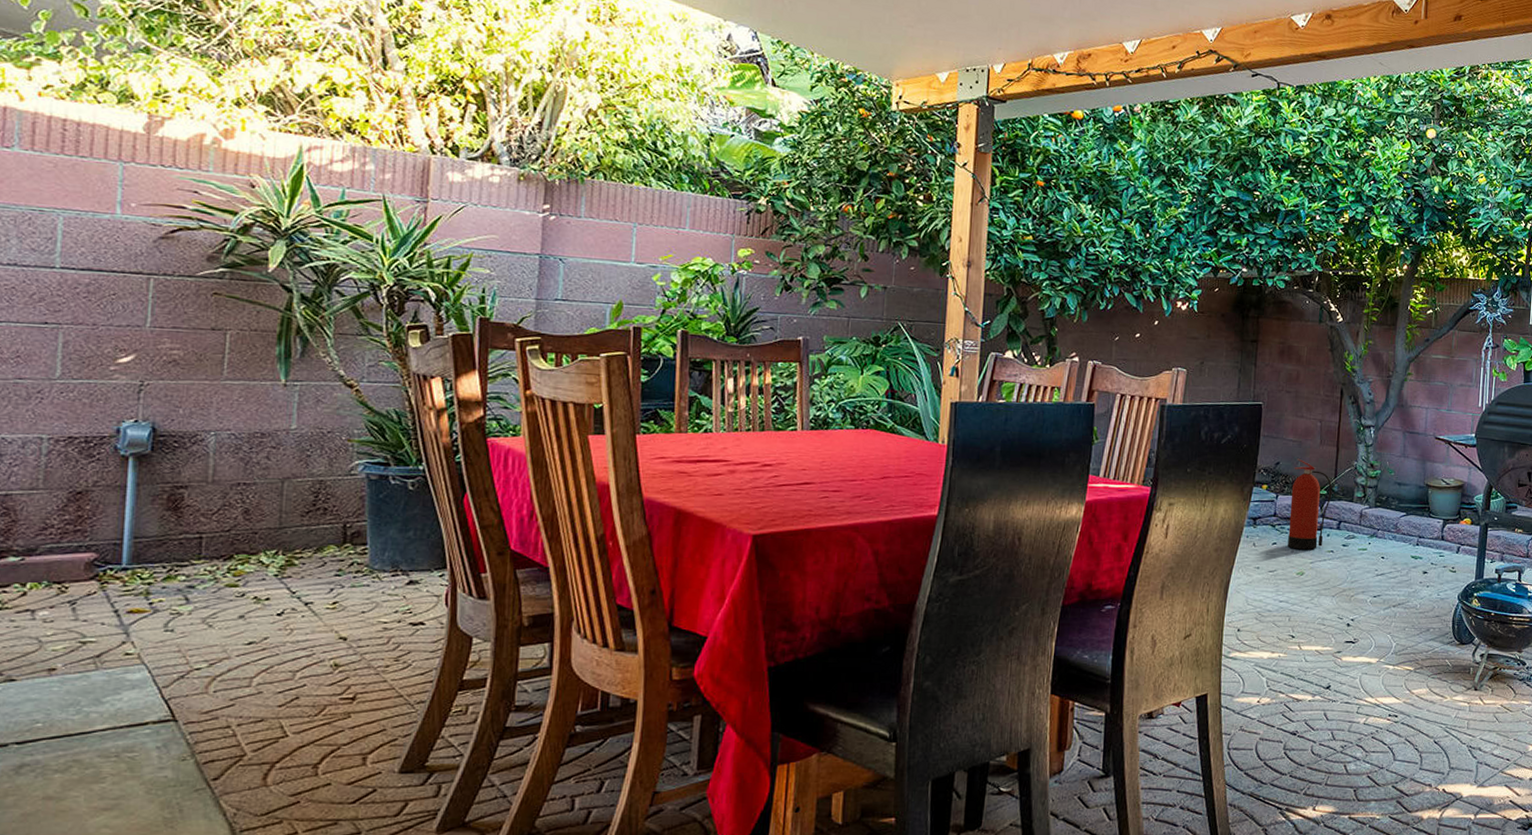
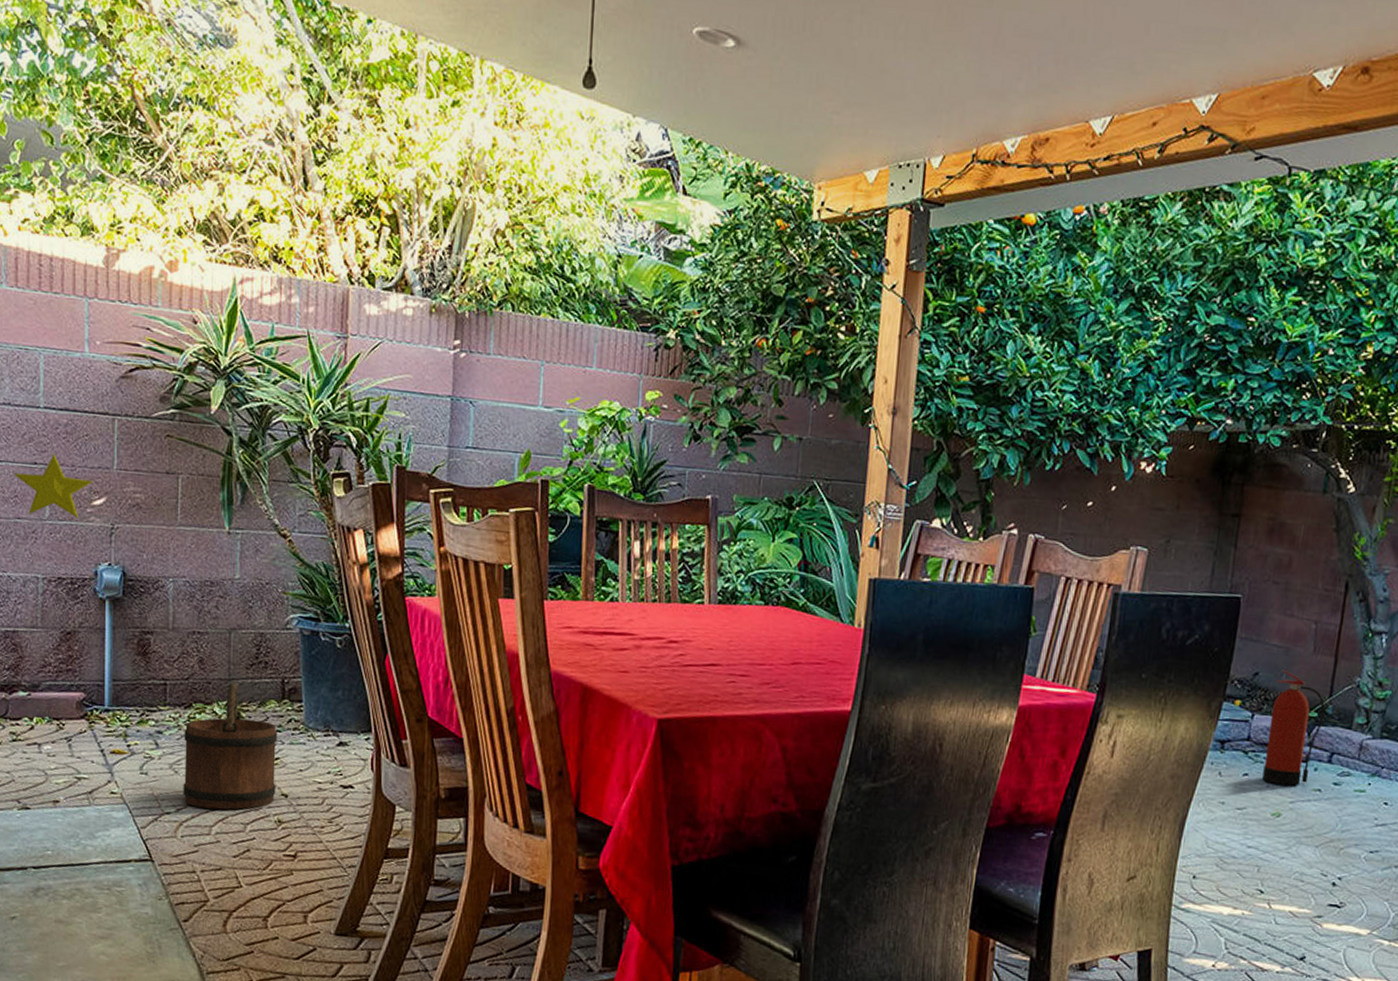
decorative star: none [16,313,119,377] -> present [13,453,93,519]
bucket: none [218,531,337,660] -> present [183,682,278,810]

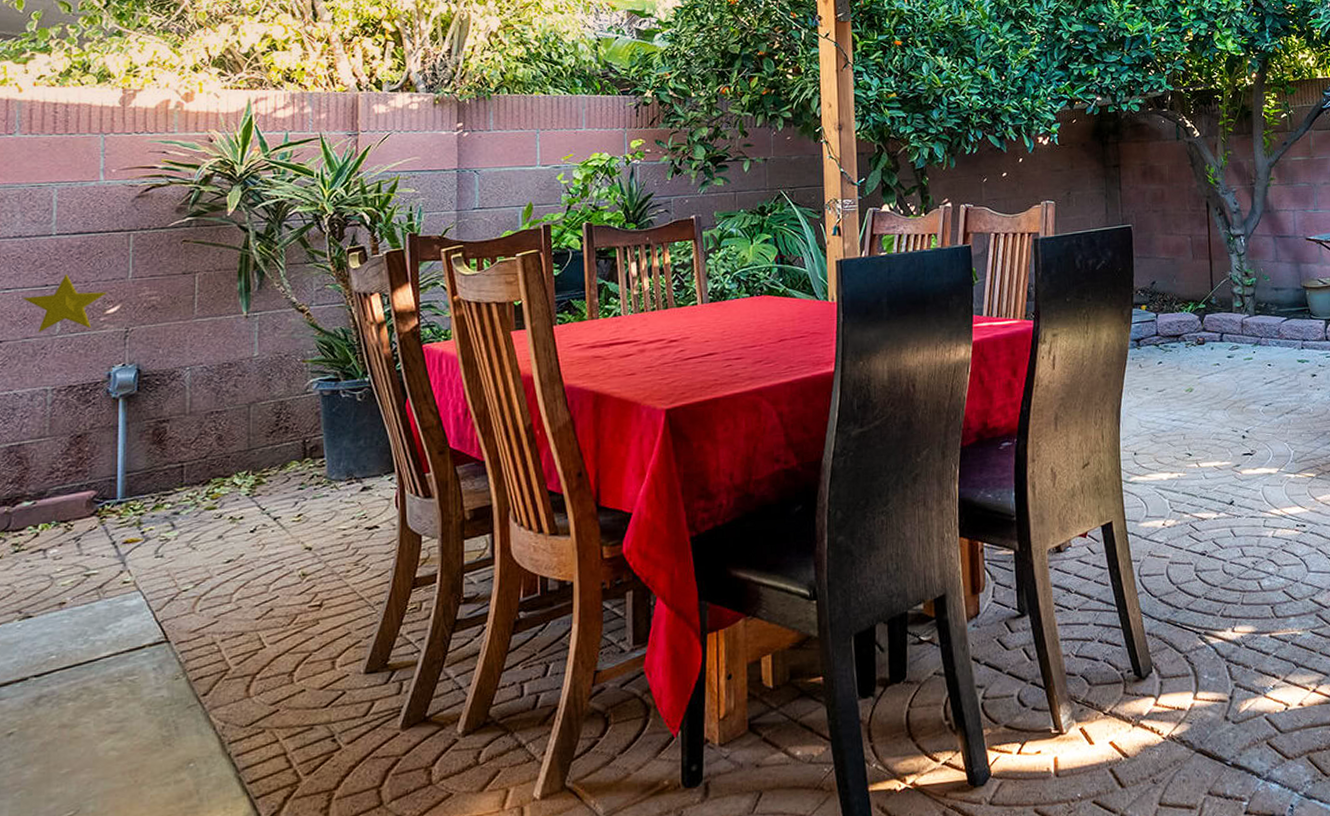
bucket: present [183,682,278,810] -> none [201,452,300,579]
fire extinguisher: present [1262,668,1326,786] -> none [1170,275,1211,366]

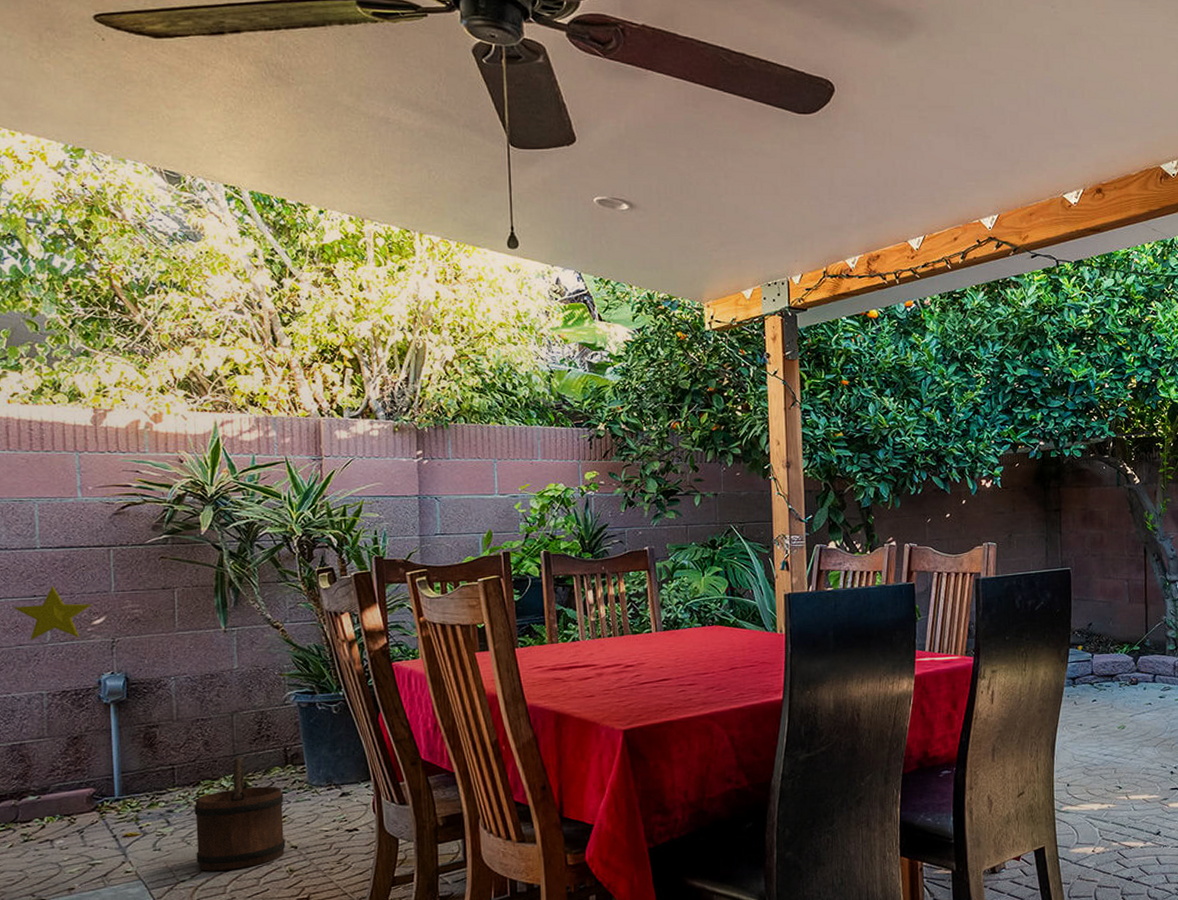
bucket: none [201,452,300,579] -> present [194,757,286,871]

